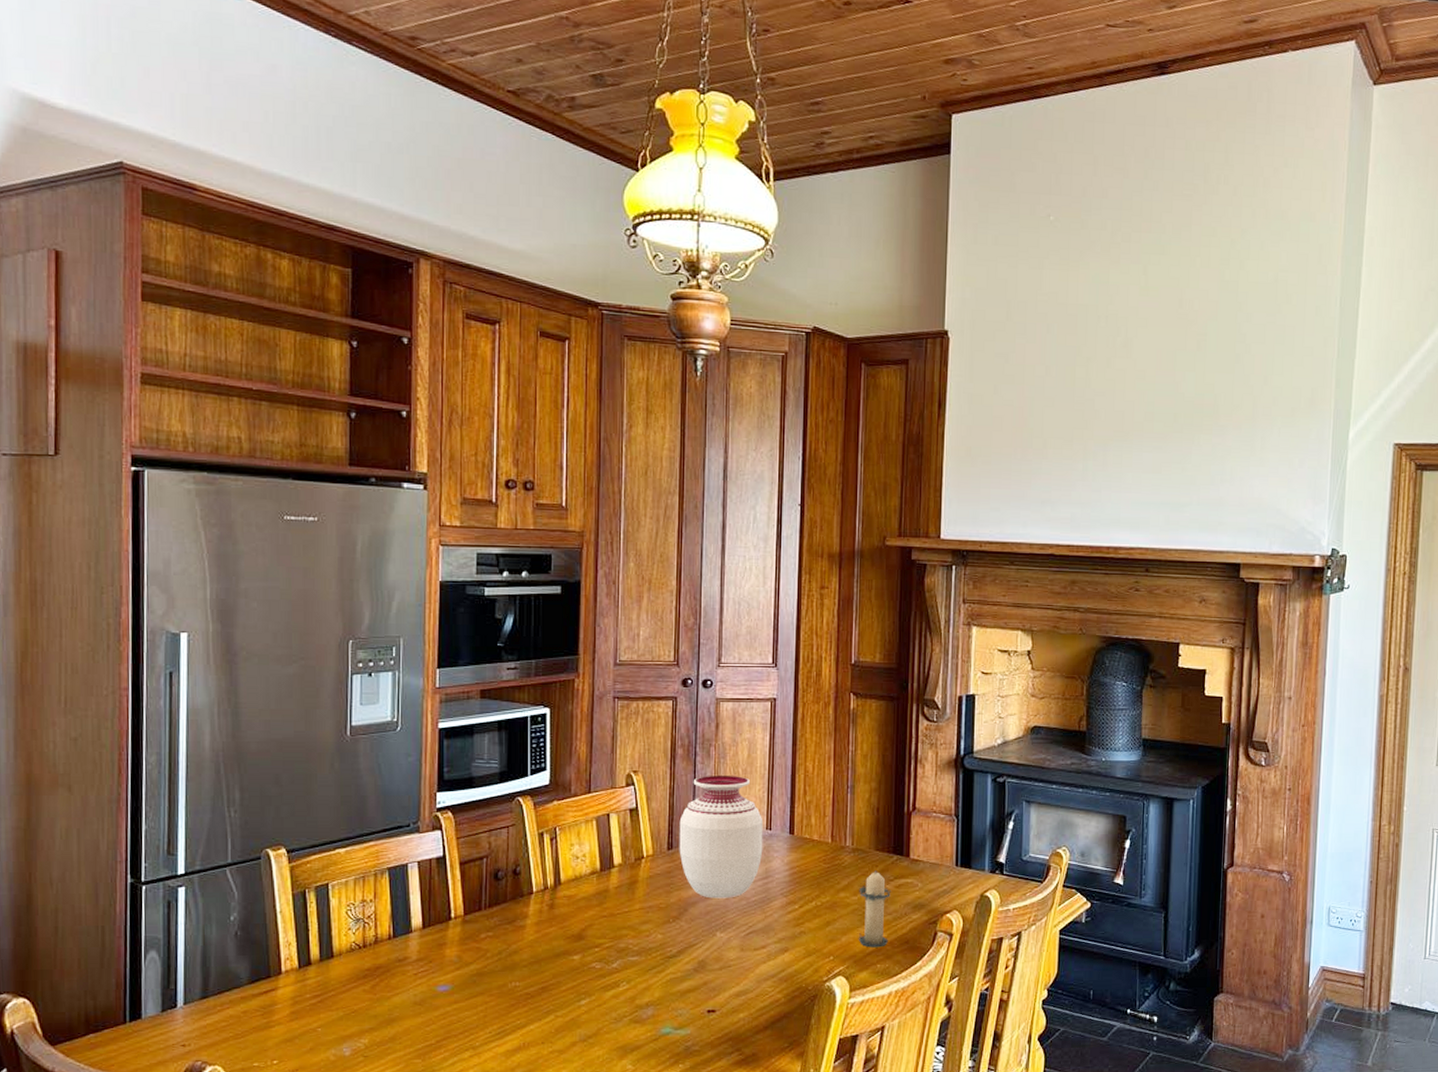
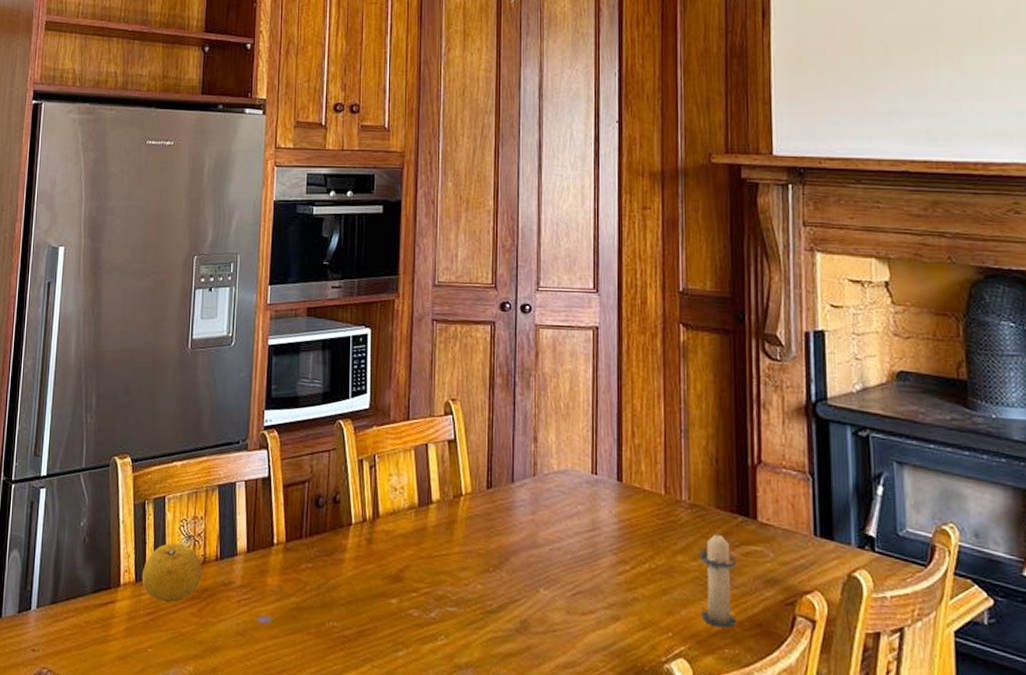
fruit: none [306,928,373,984] -> present [141,543,202,603]
vase: present [679,776,764,899] -> none [499,409,589,550]

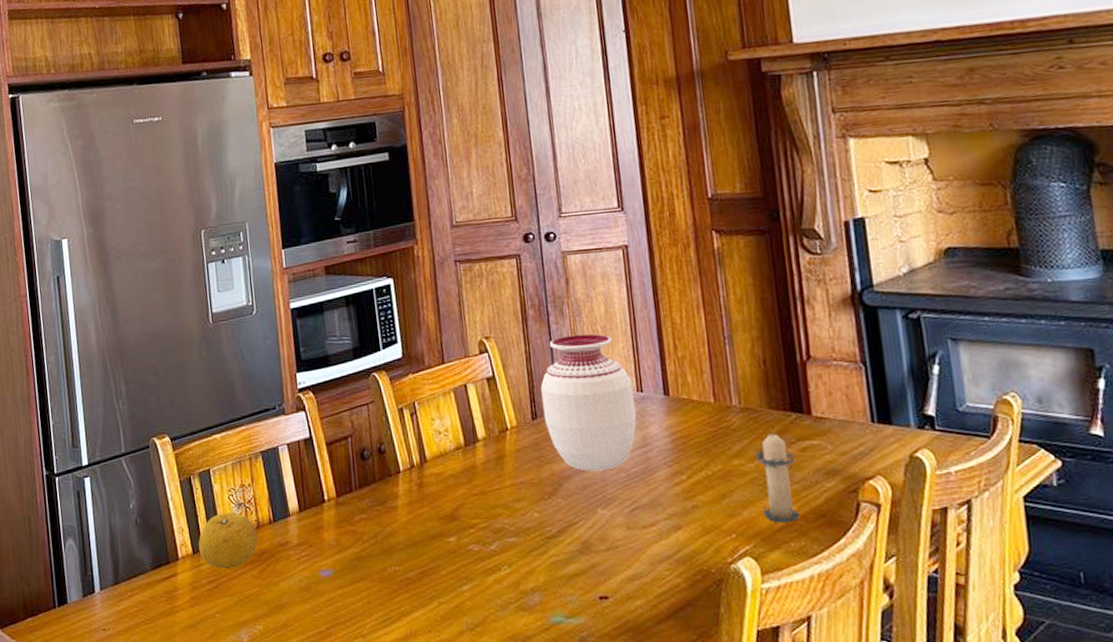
vase: none [499,409,589,550] -> present [540,334,637,471]

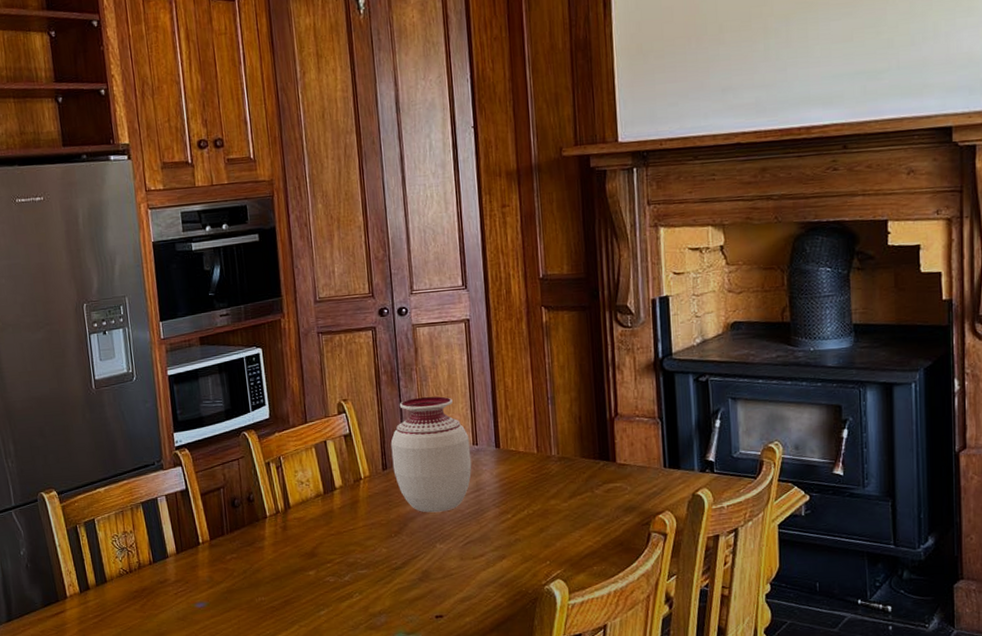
fruit: present [198,513,258,569] -> none [84,556,139,605]
candle: present [755,432,800,523] -> none [569,477,602,551]

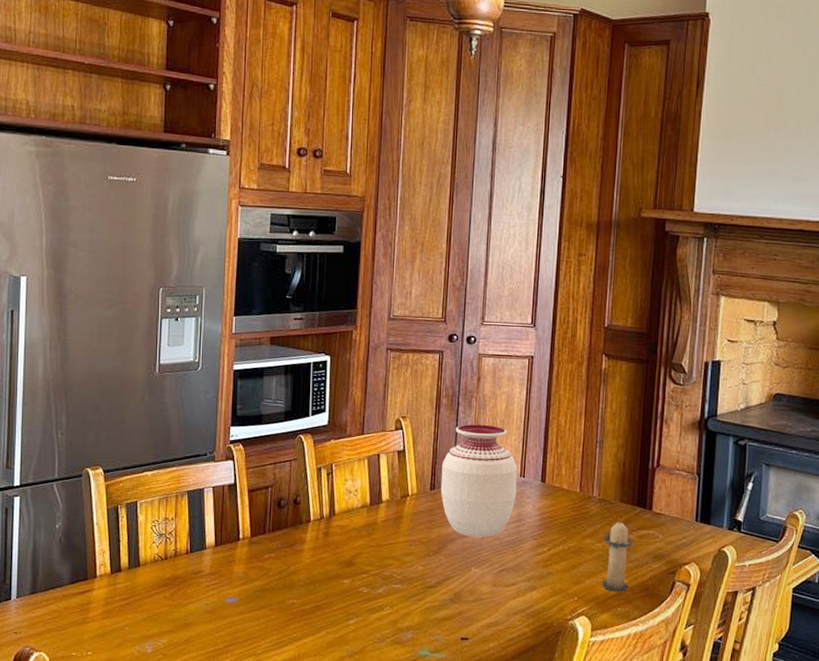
candle: none [569,477,602,551] -> present [601,521,634,592]

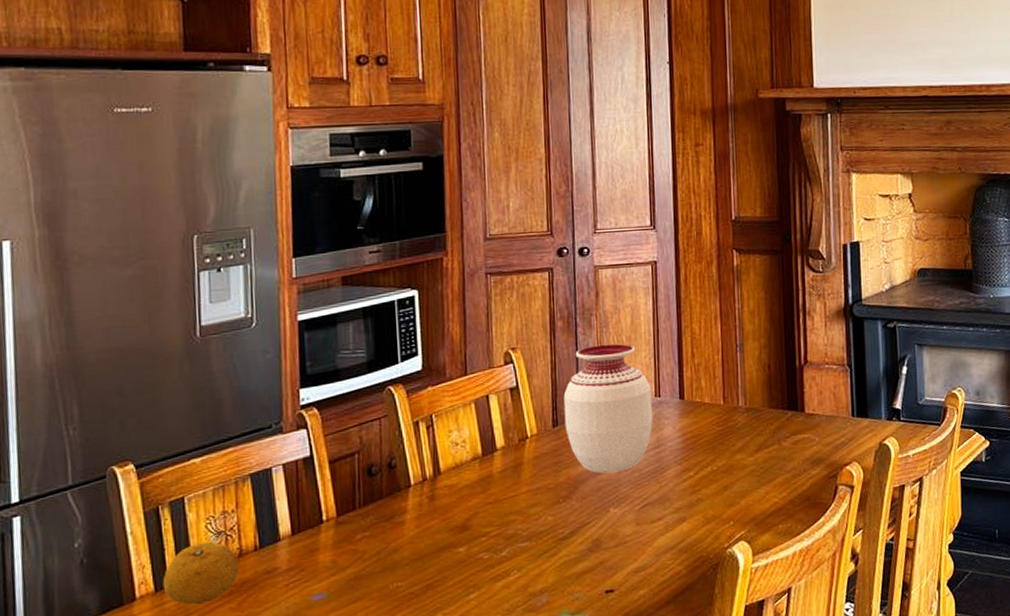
fruit: none [117,540,173,590] -> present [162,542,239,605]
candle: present [601,521,634,592] -> none [755,428,789,509]

